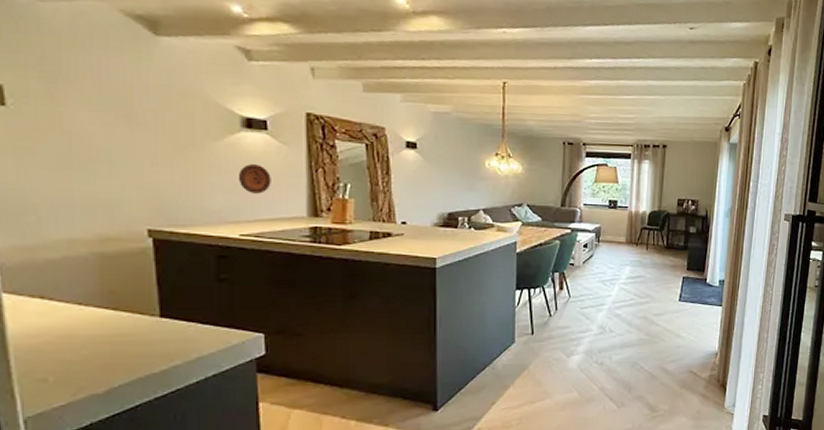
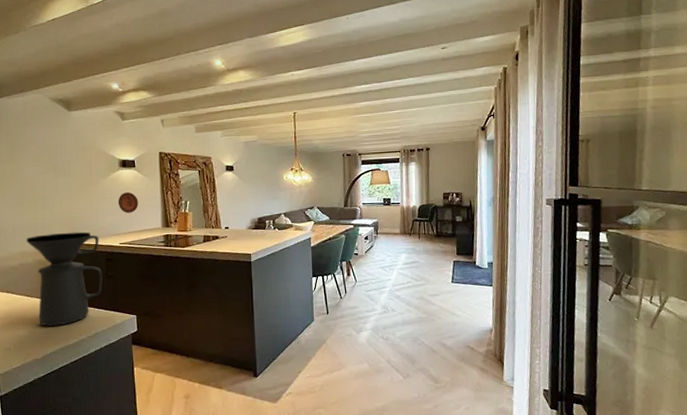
coffee maker: none [76,214,211,348] -> present [26,231,103,326]

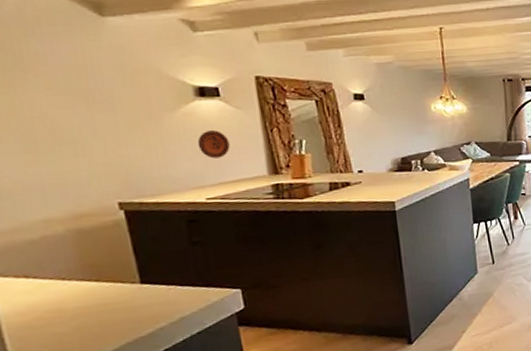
coffee maker: present [26,231,103,326] -> none [49,186,186,318]

